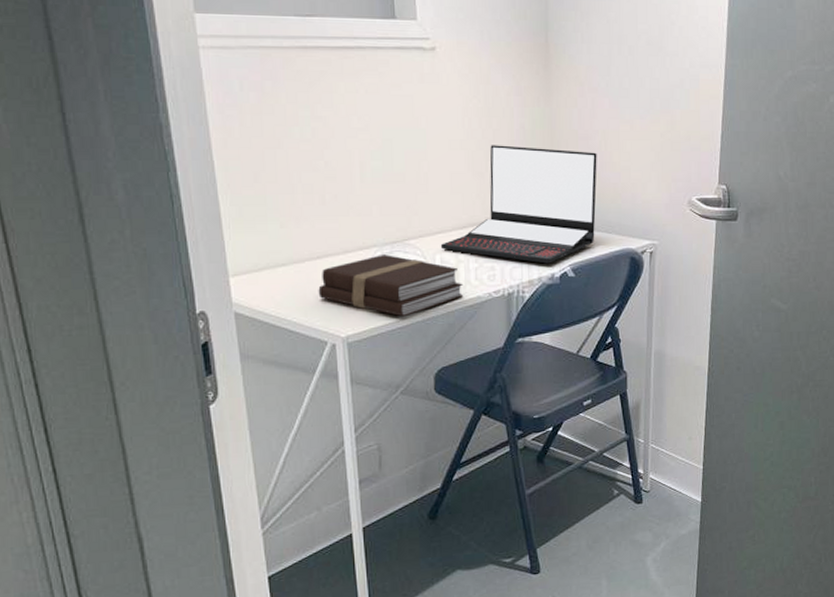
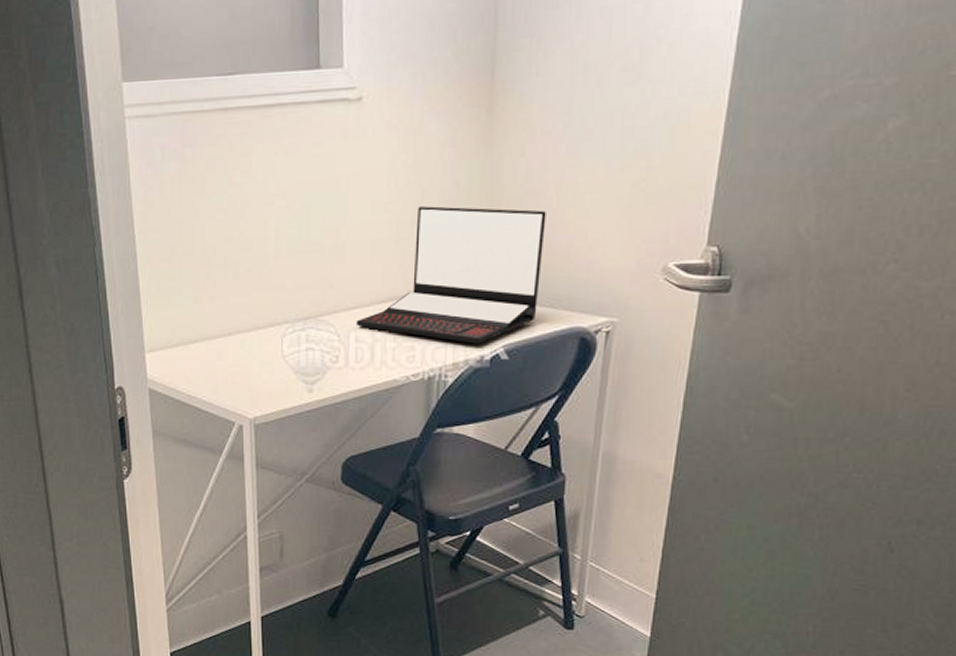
book: present [318,255,464,317] -> none [228,332,379,400]

